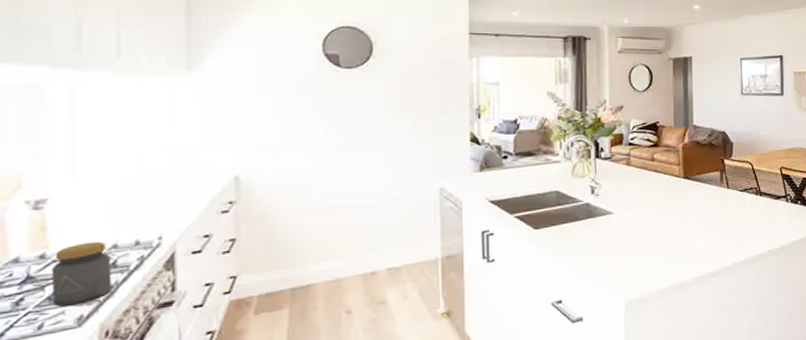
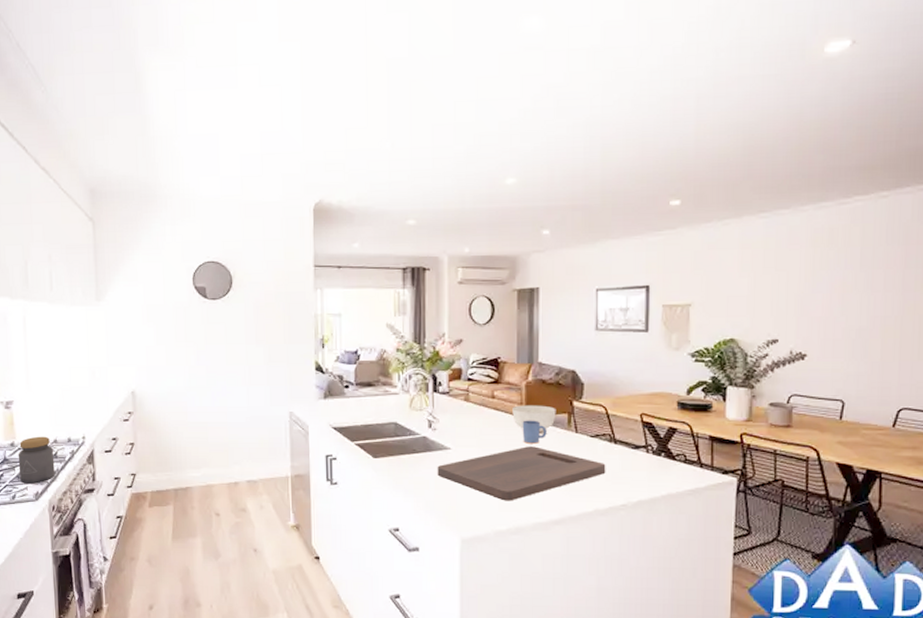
cutting board: none [600,204,754,260] -> present [437,446,606,501]
bowl: none [671,165,710,191] -> present [512,405,556,433]
mug: none [680,179,702,202] -> present [522,420,547,444]

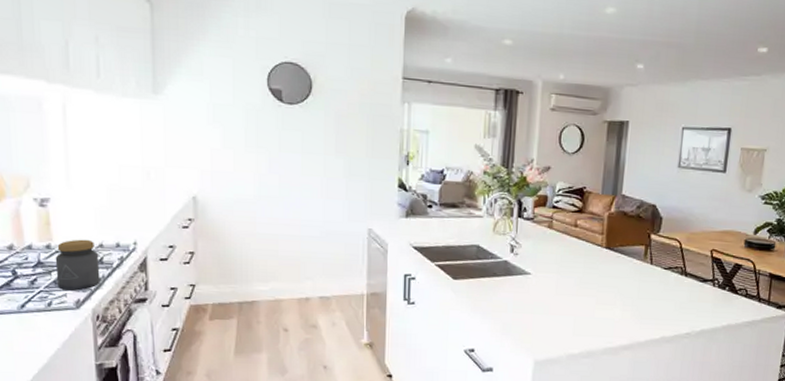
cutting board: present [437,446,606,501] -> none [516,275,676,327]
bowl: present [512,405,556,433] -> none [593,235,635,263]
mug: present [522,420,547,444] -> none [601,249,624,273]

